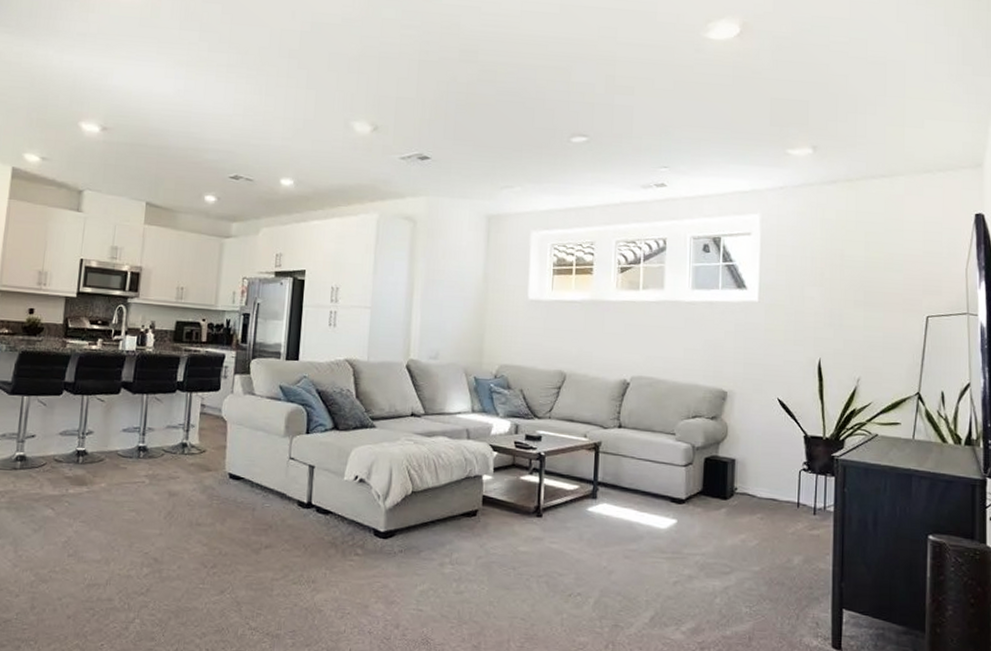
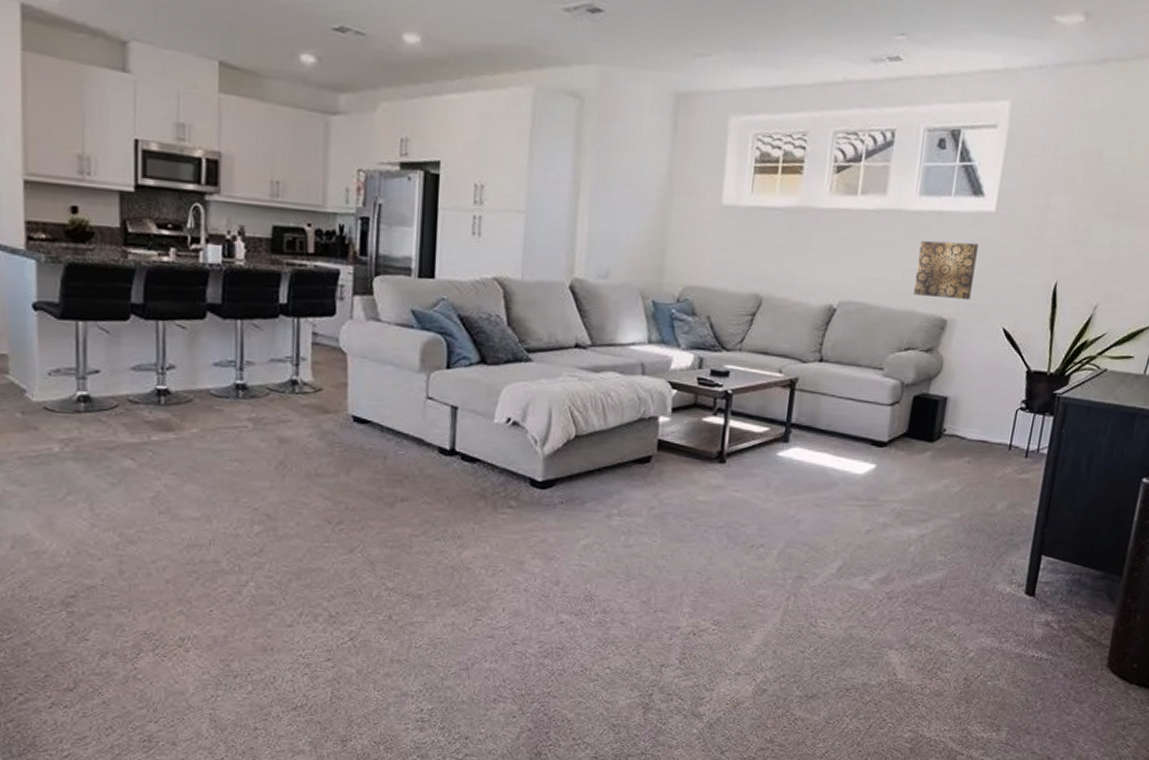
wall art: none [694,325,747,375] -> present [912,240,979,301]

